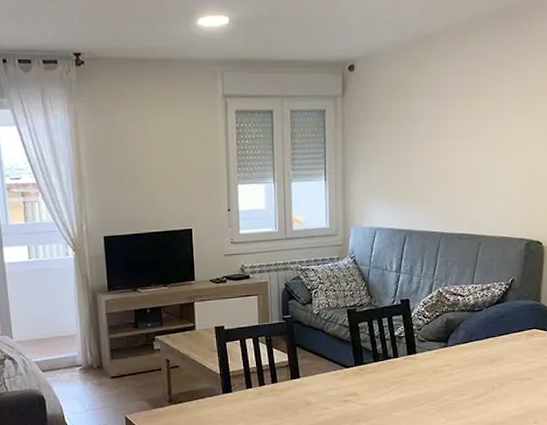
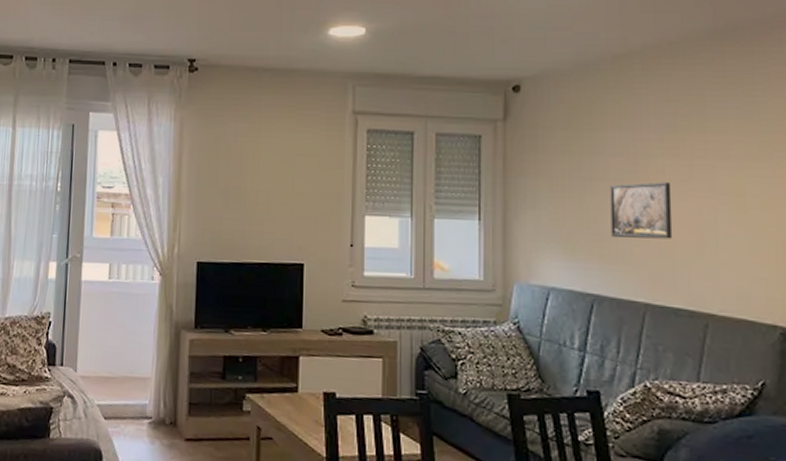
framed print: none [419,139,461,186] -> present [610,182,673,239]

